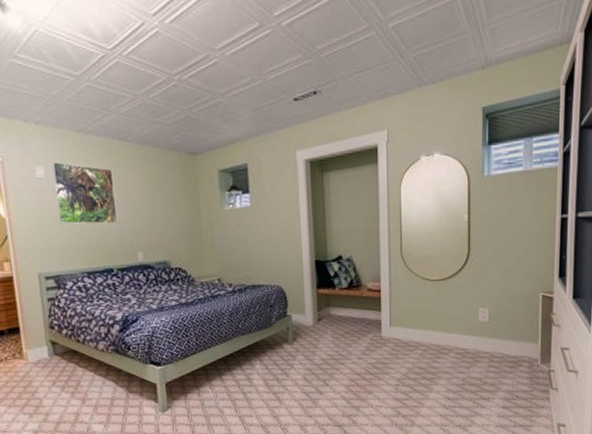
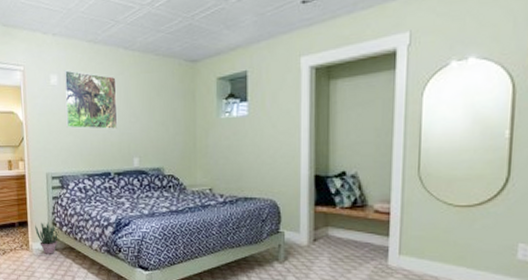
potted plant: none [29,326,59,361] -> present [35,222,59,254]

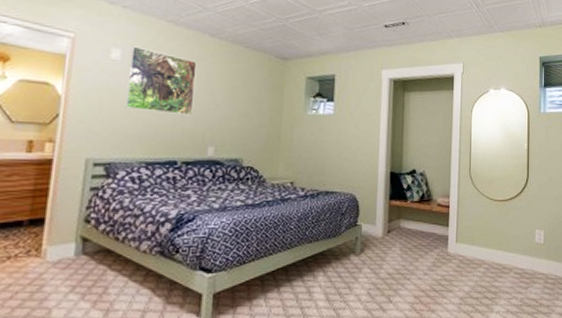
potted plant: present [35,222,59,254] -> none [55,219,93,260]

